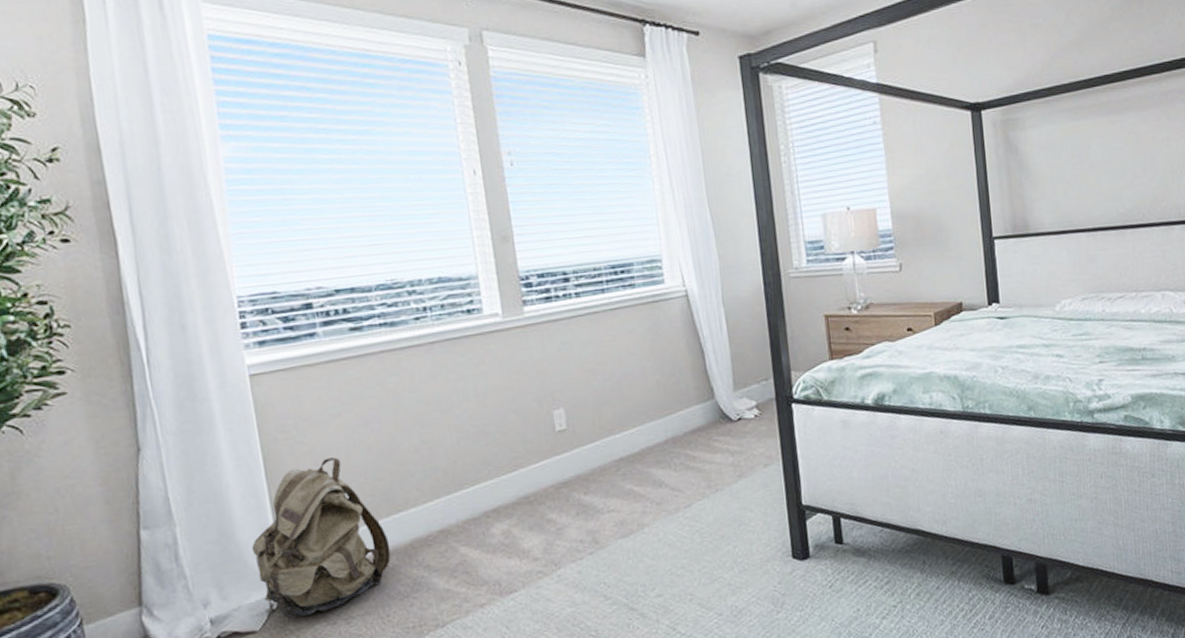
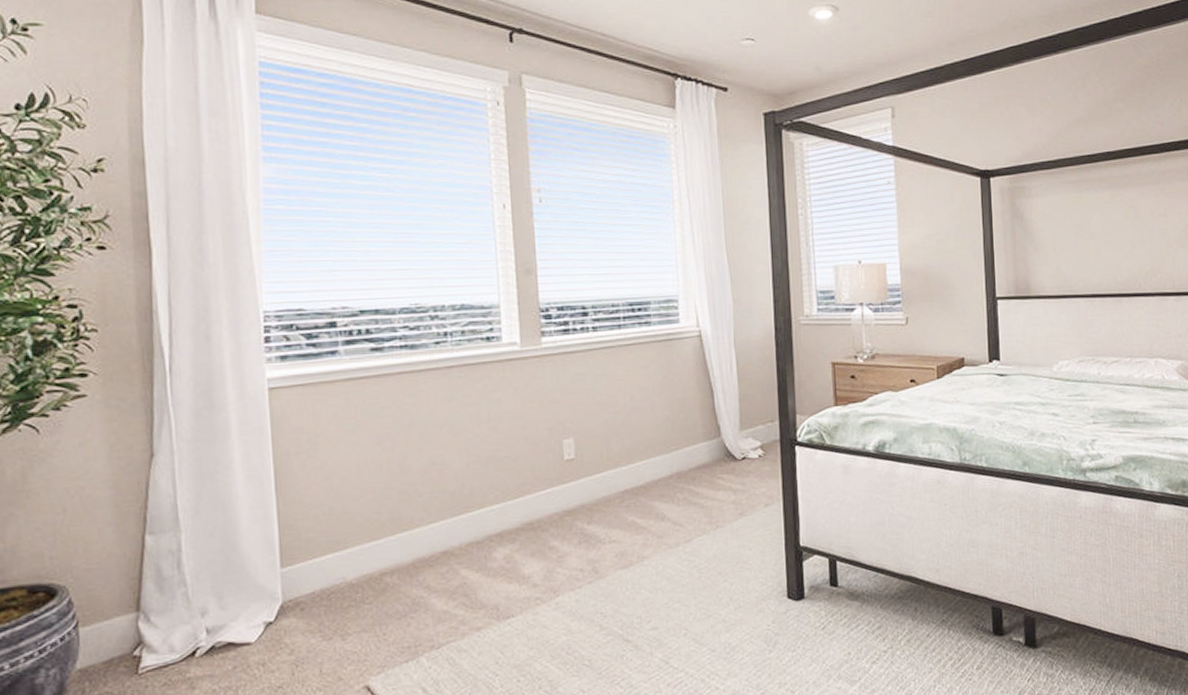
backpack: present [251,457,391,619] -> none [254,473,393,633]

